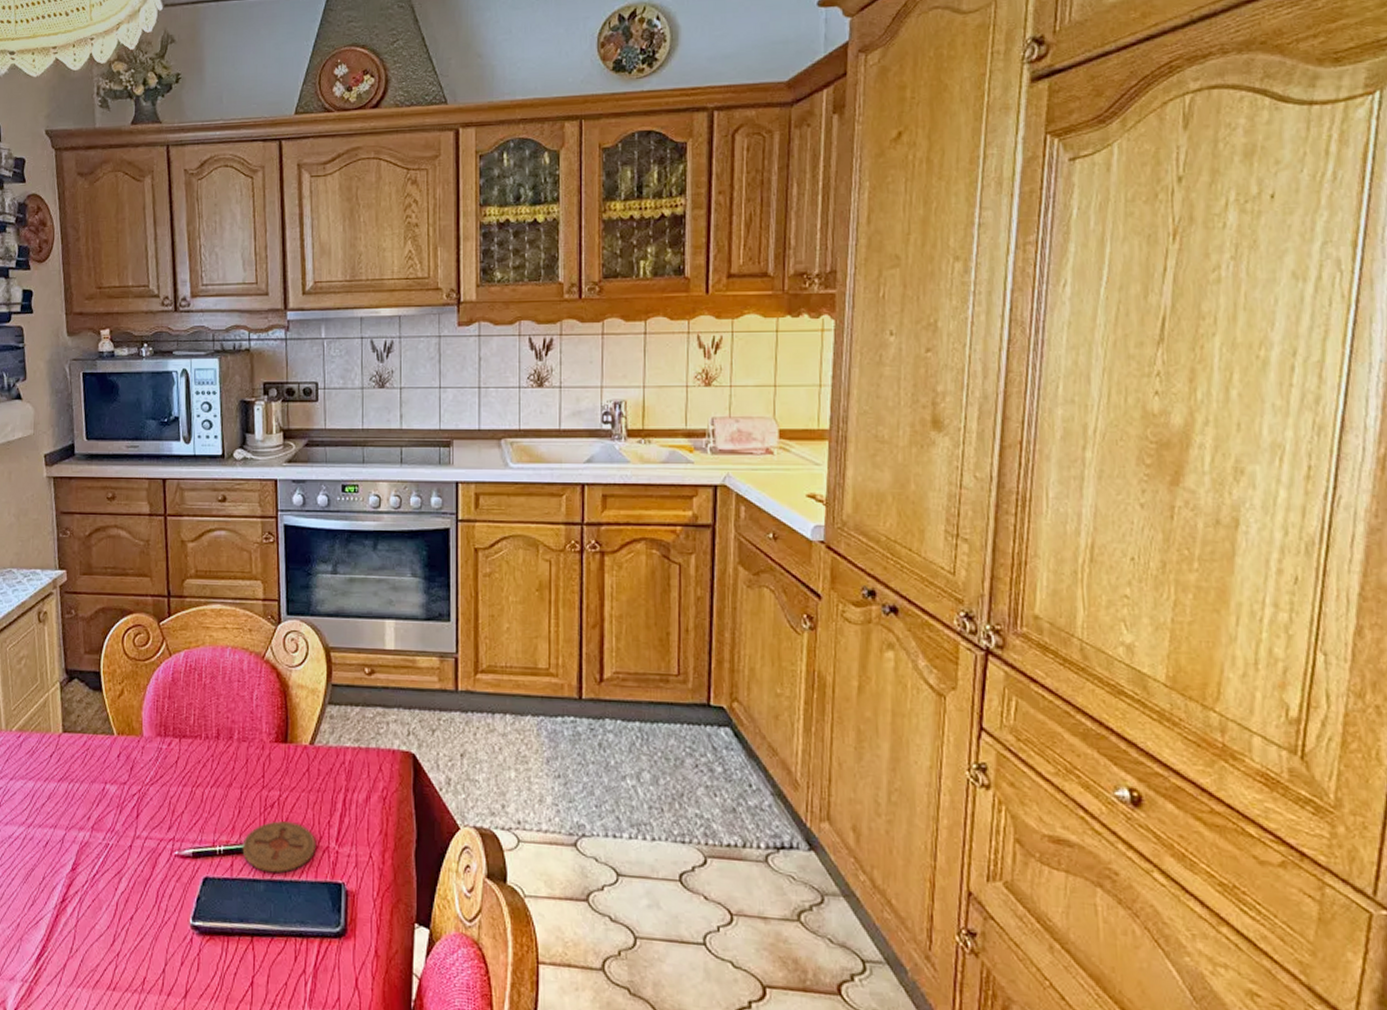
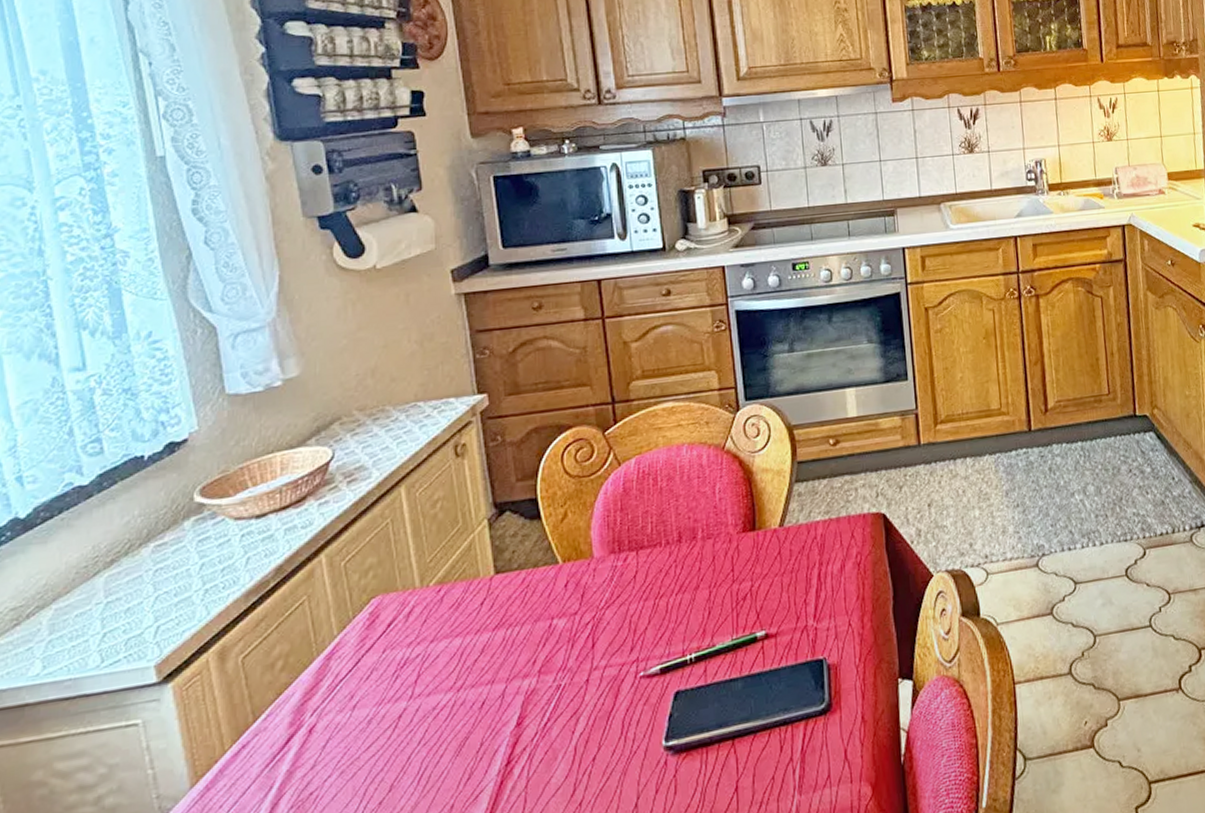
coaster: present [242,821,315,873] -> none [715,609,793,668]

